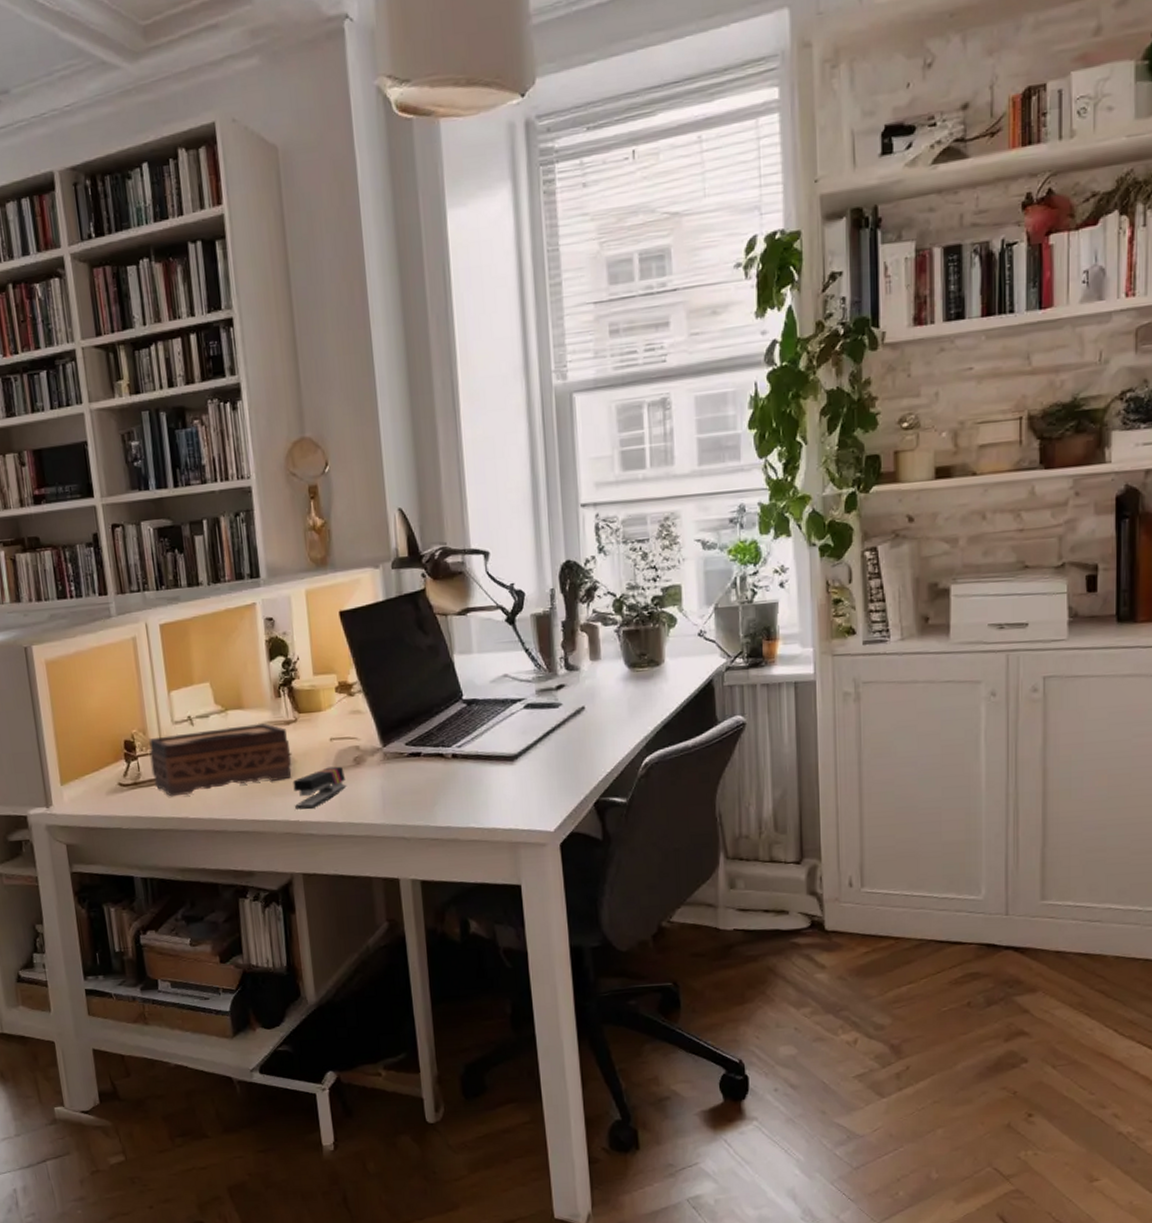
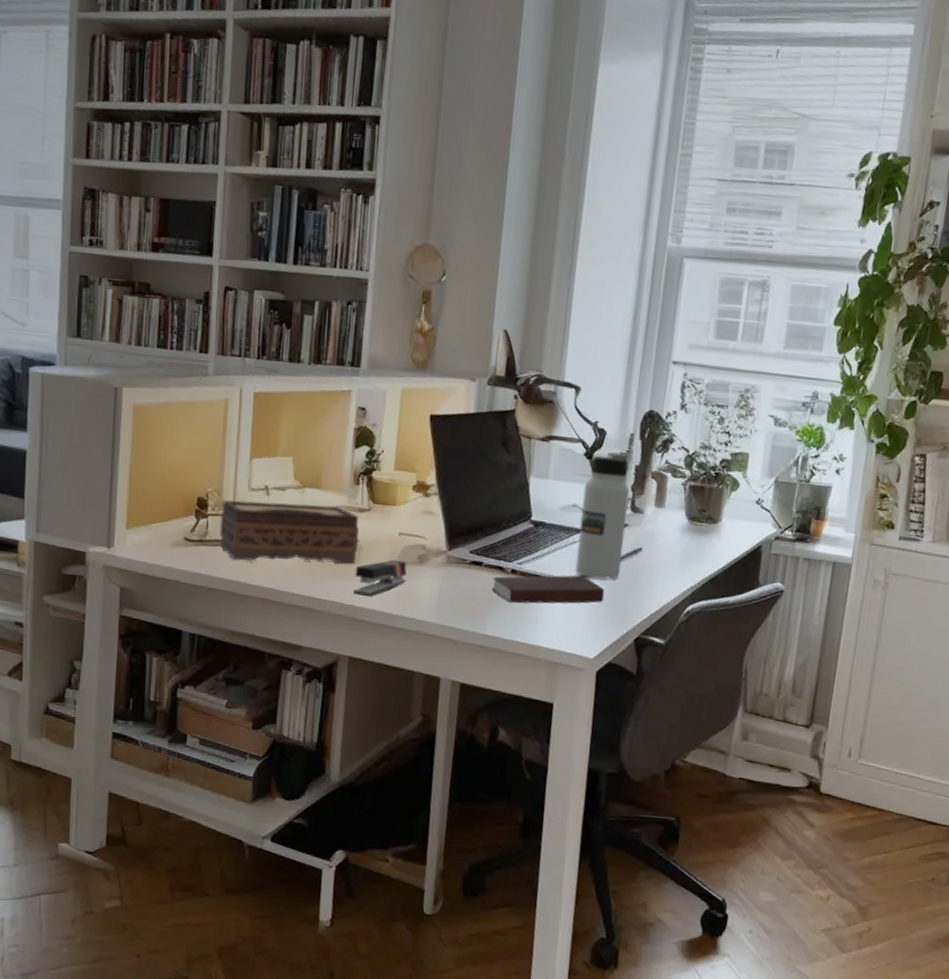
book: none [434,747,554,789] -> present [491,575,605,604]
water bottle: none [511,616,567,749] -> present [575,455,630,580]

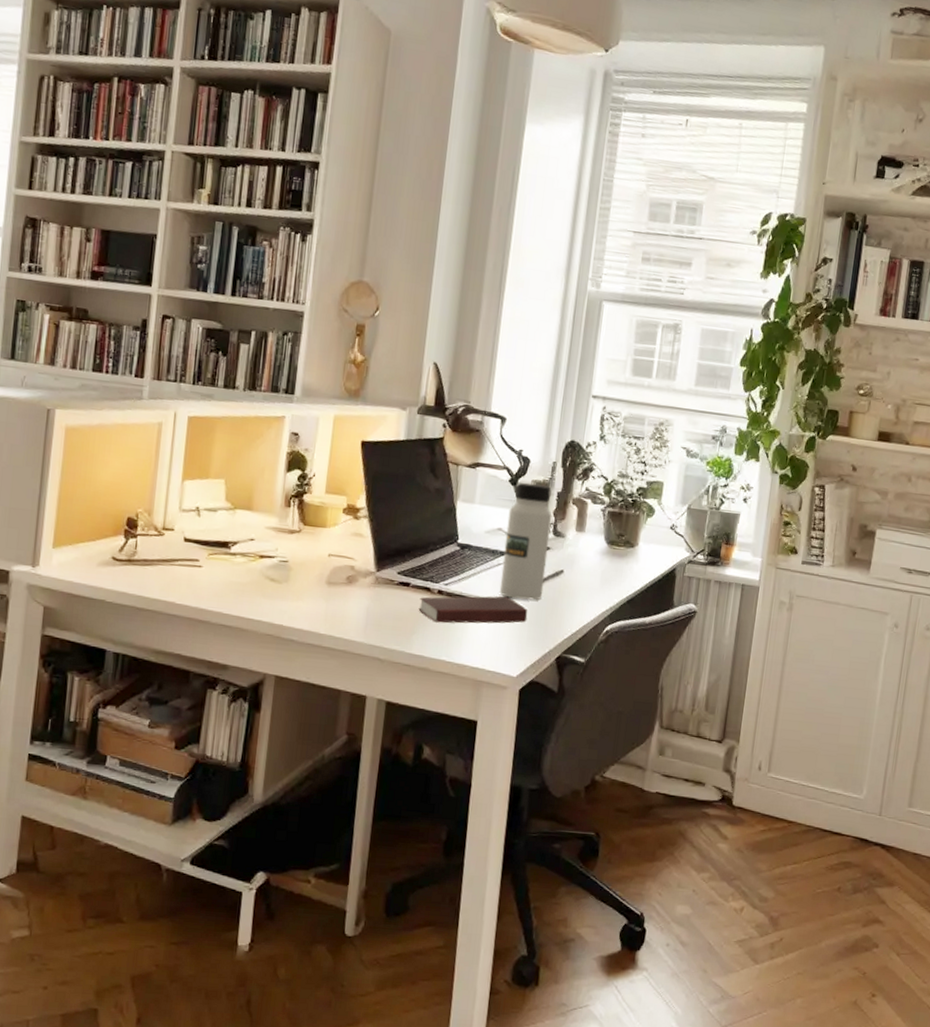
tissue box: present [219,500,360,564] -> none [148,520,290,584]
stapler: present [353,559,407,596] -> none [282,580,336,616]

